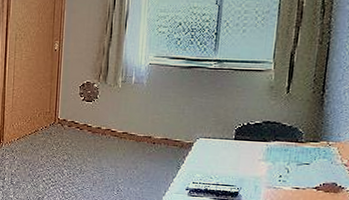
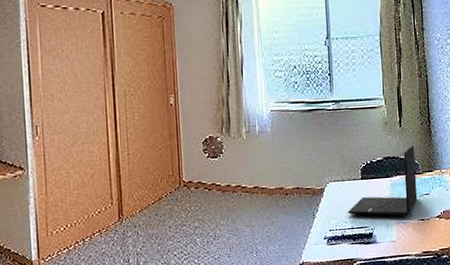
laptop: none [214,112,301,182] -> present [347,145,418,216]

